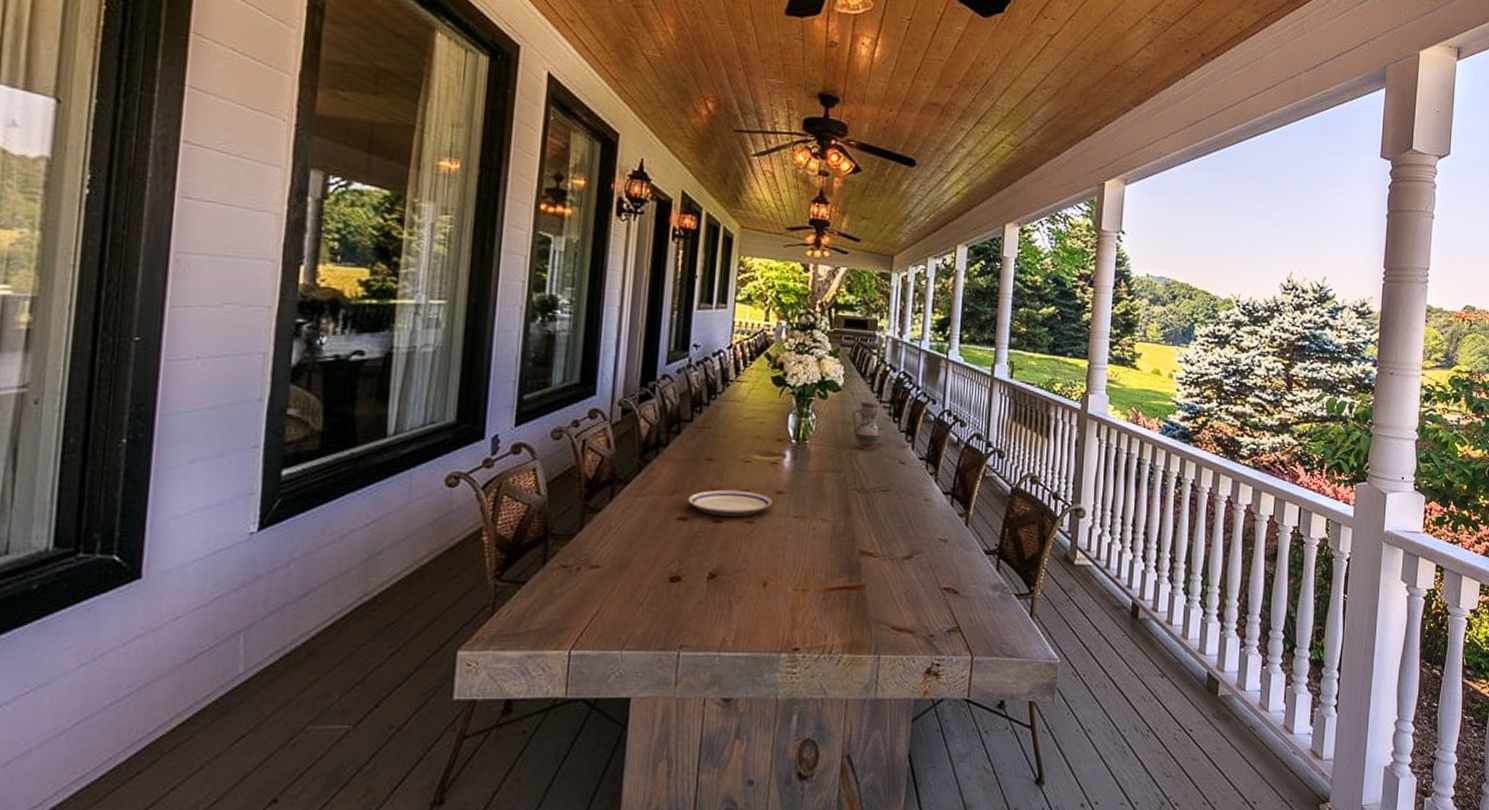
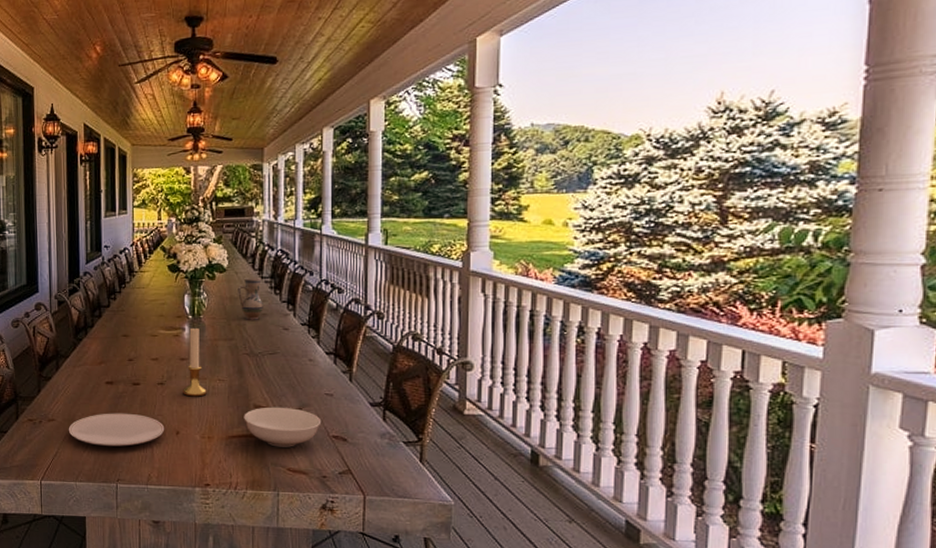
plate: none [618,558,750,602] -> present [68,413,165,446]
plate: present [688,489,772,518] -> none [112,359,177,381]
candle holder: none [776,453,806,540] -> present [183,326,207,397]
bowl: none [846,553,933,601] -> present [244,407,322,447]

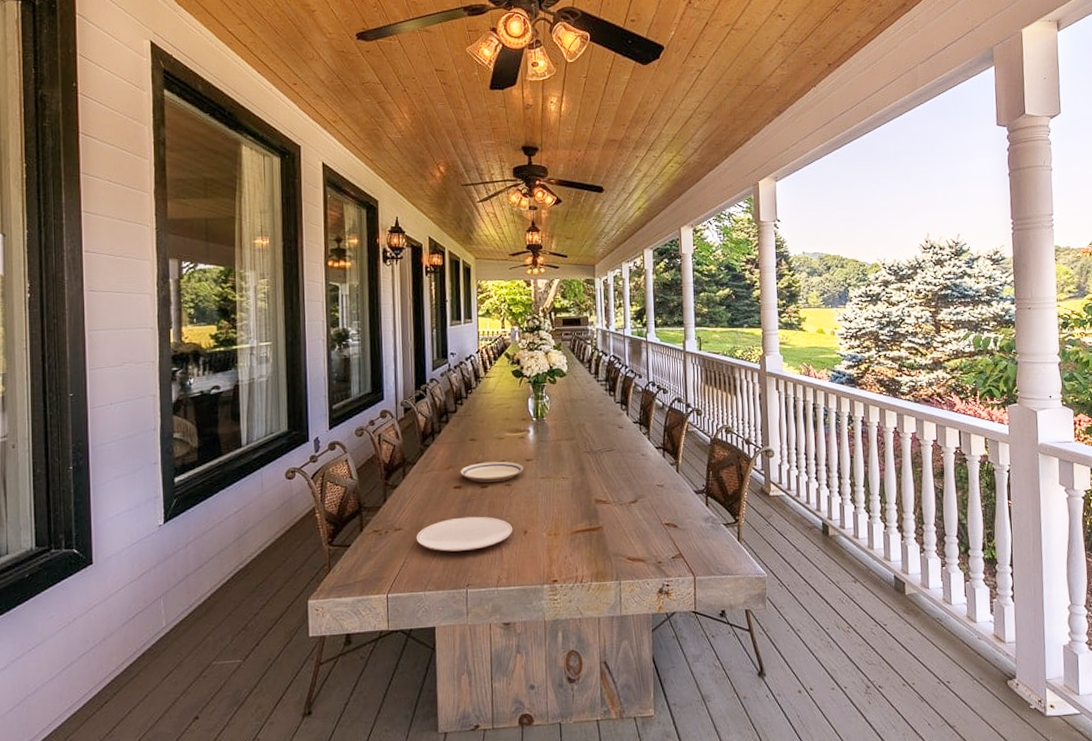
plate: none [112,359,177,381] -> present [460,461,524,483]
candle holder: present [183,326,207,397] -> none [529,428,552,496]
pitcher: present [238,278,263,321] -> none [577,381,600,422]
bowl: present [244,407,322,447] -> none [586,499,655,538]

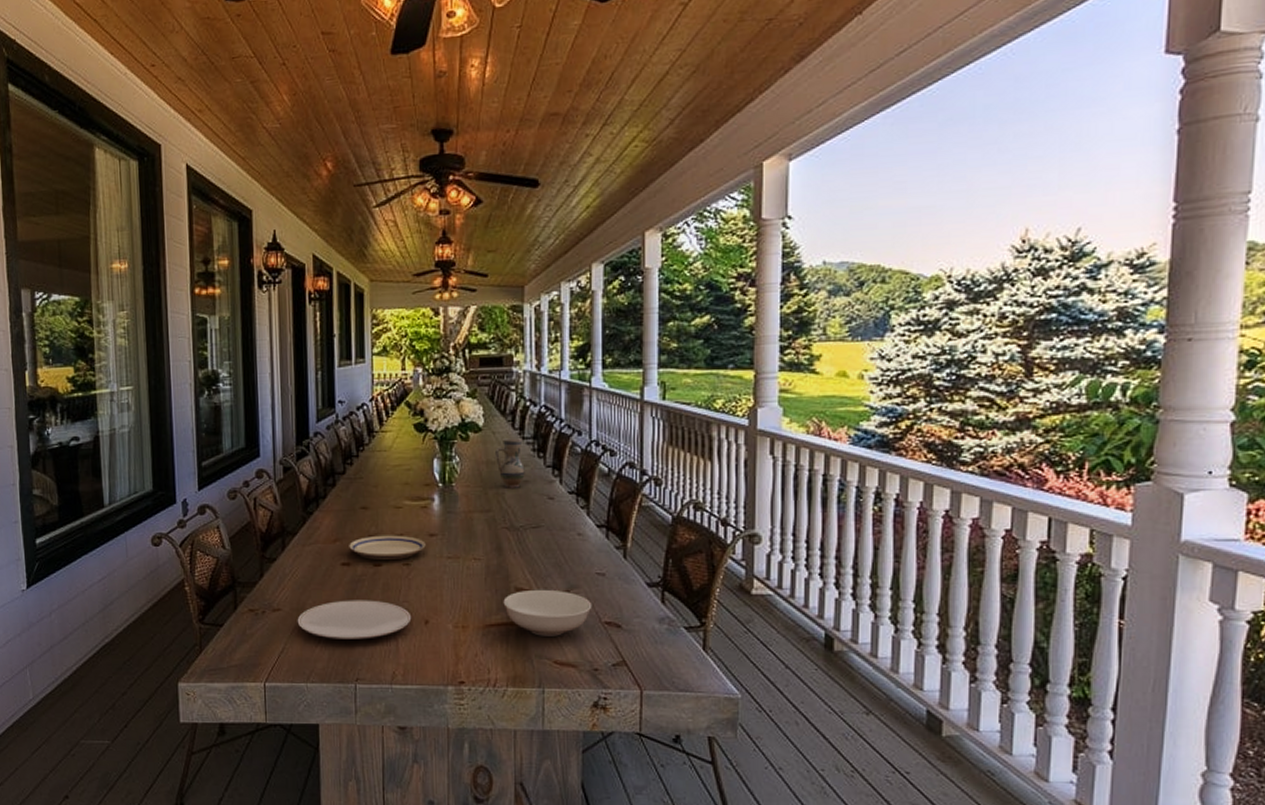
pitcher: none [577,381,600,422] -> present [495,438,525,490]
bowl: none [586,499,655,538] -> present [503,589,592,636]

